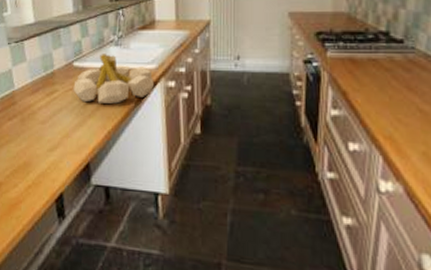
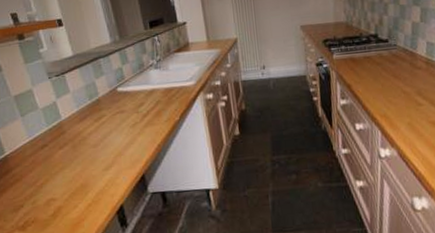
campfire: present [73,54,154,104] -> none [120,77,194,123]

